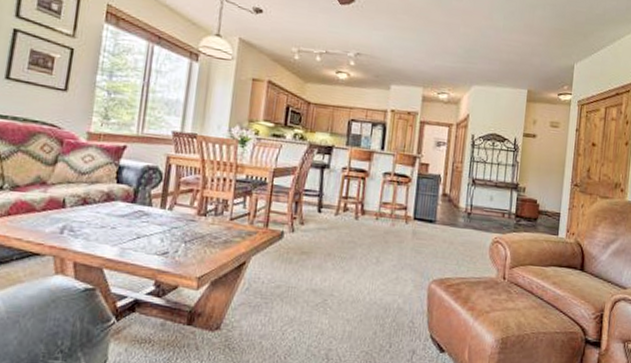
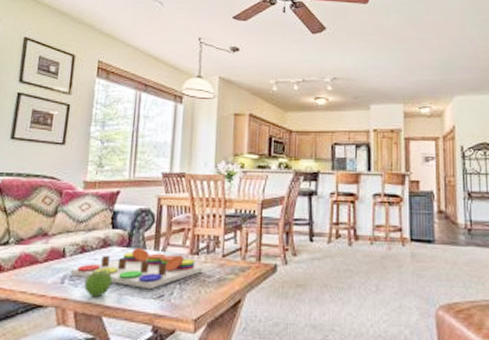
board game: none [70,204,211,246] -> present [70,248,204,290]
fruit: none [85,222,116,250] -> present [84,268,113,298]

